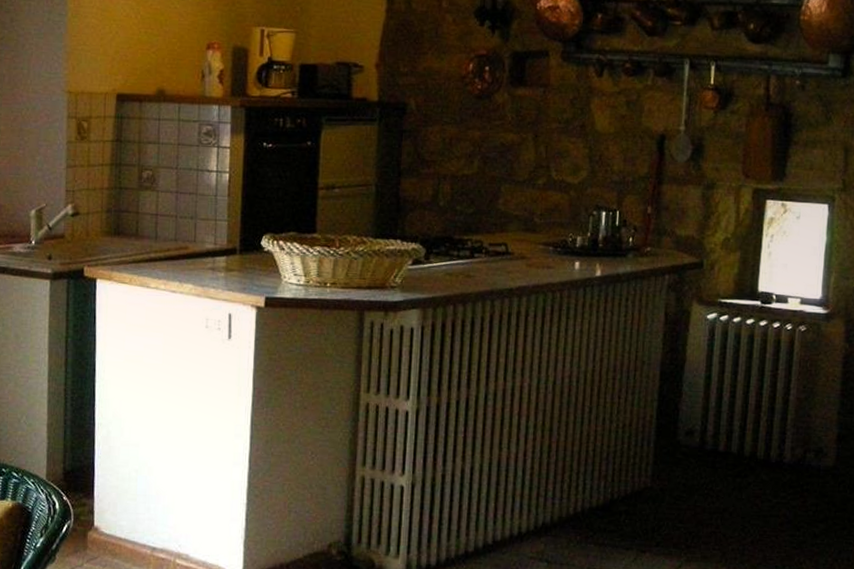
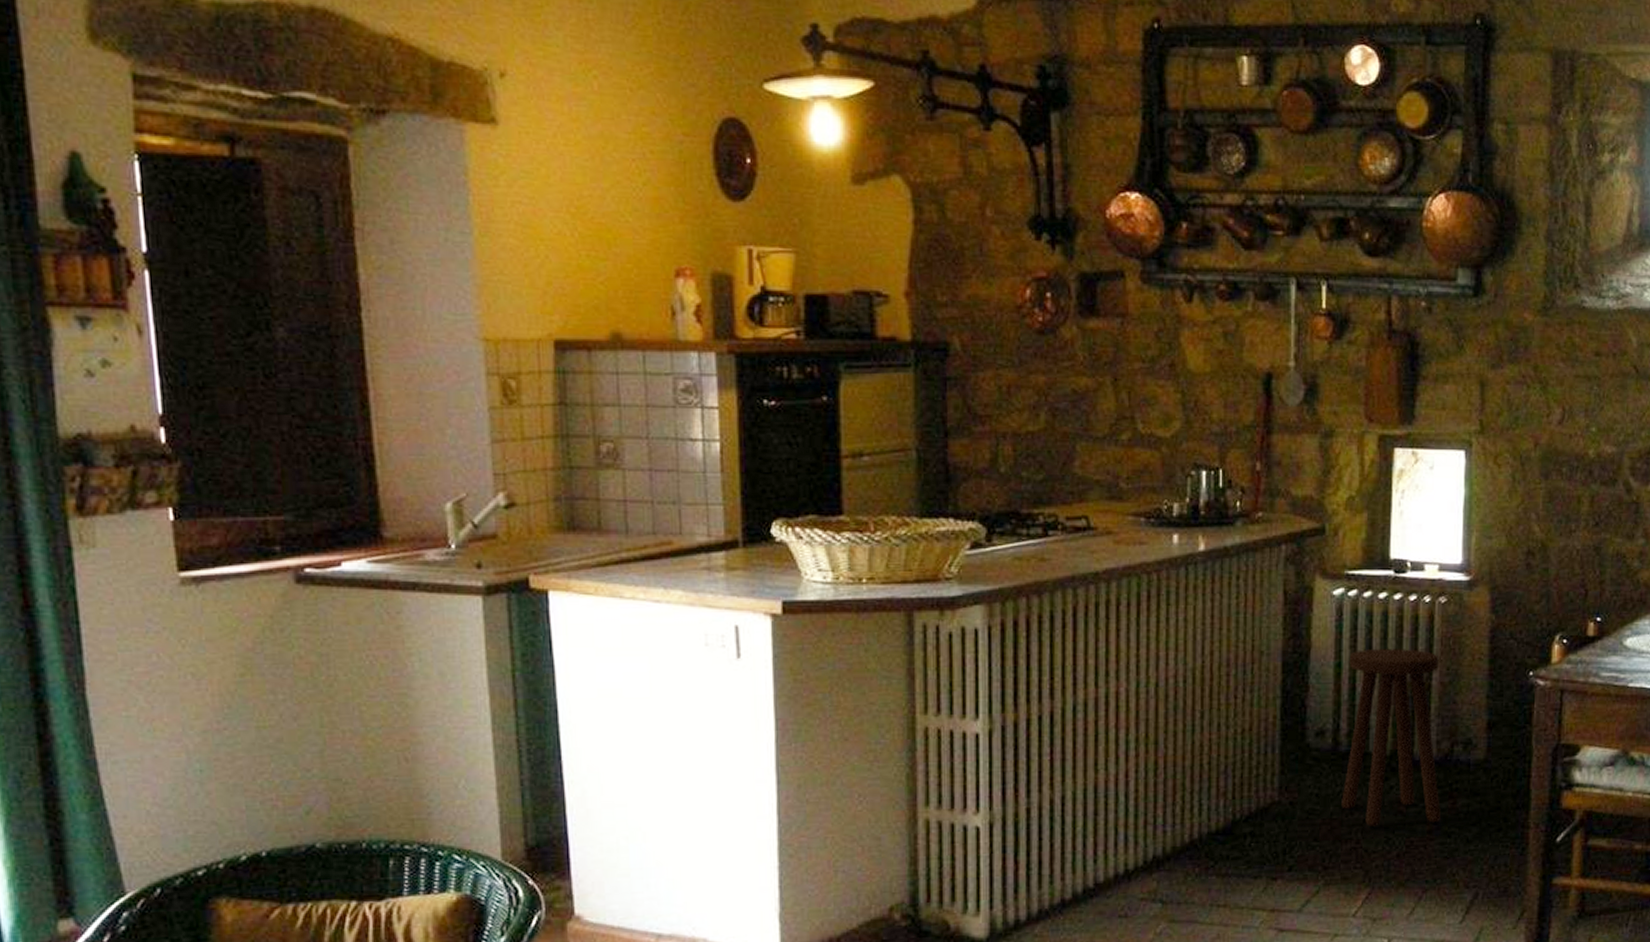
stool: none [705,365,797,517] -> present [1341,649,1441,827]

